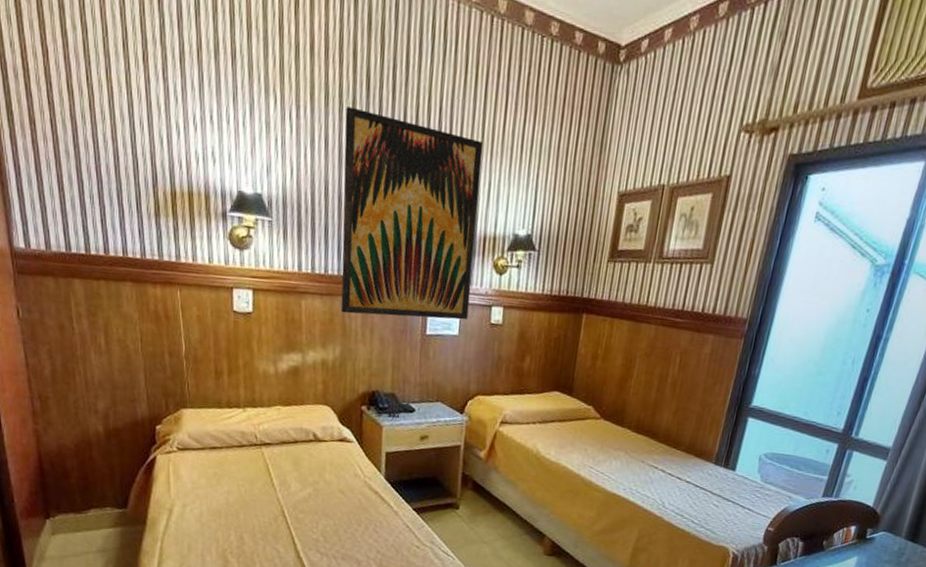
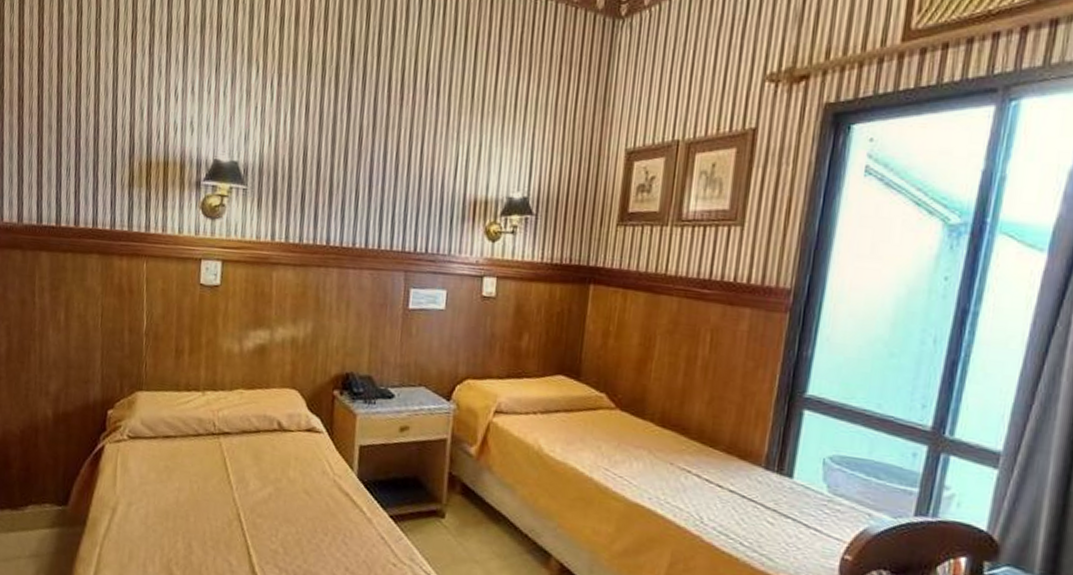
wall art: present [340,107,484,320] -> none [314,73,474,292]

